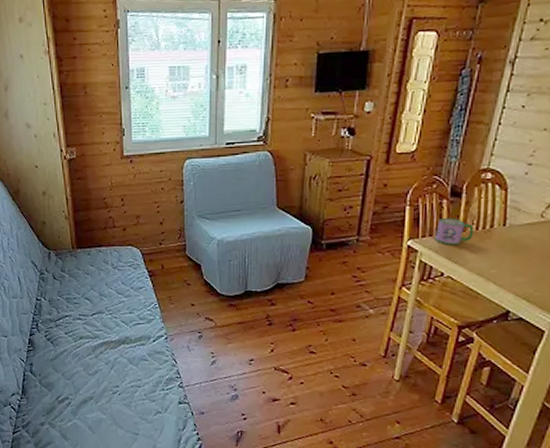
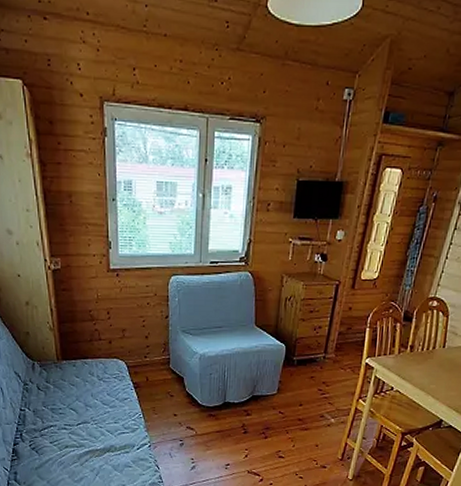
mug: present [435,217,474,245] -> none [388,339,420,364]

